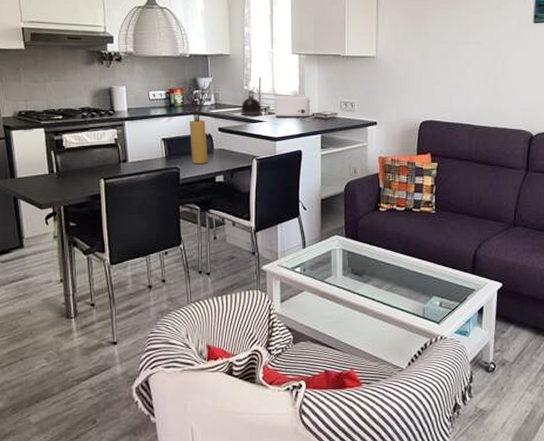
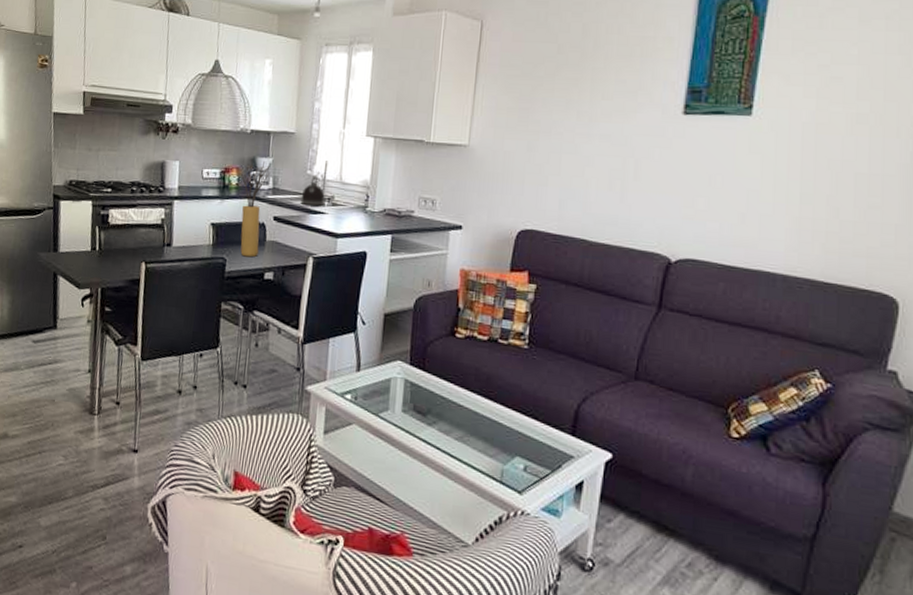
toaster: present [274,95,311,119] -> none [339,183,383,214]

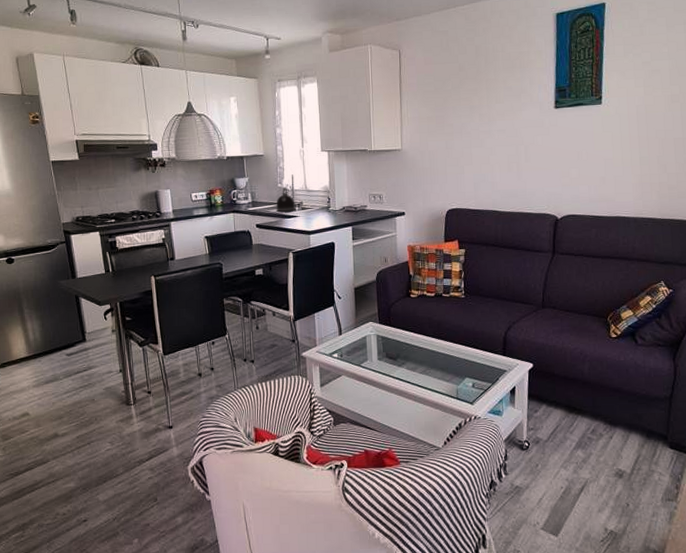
vase: present [240,162,270,258] -> none [224,181,248,260]

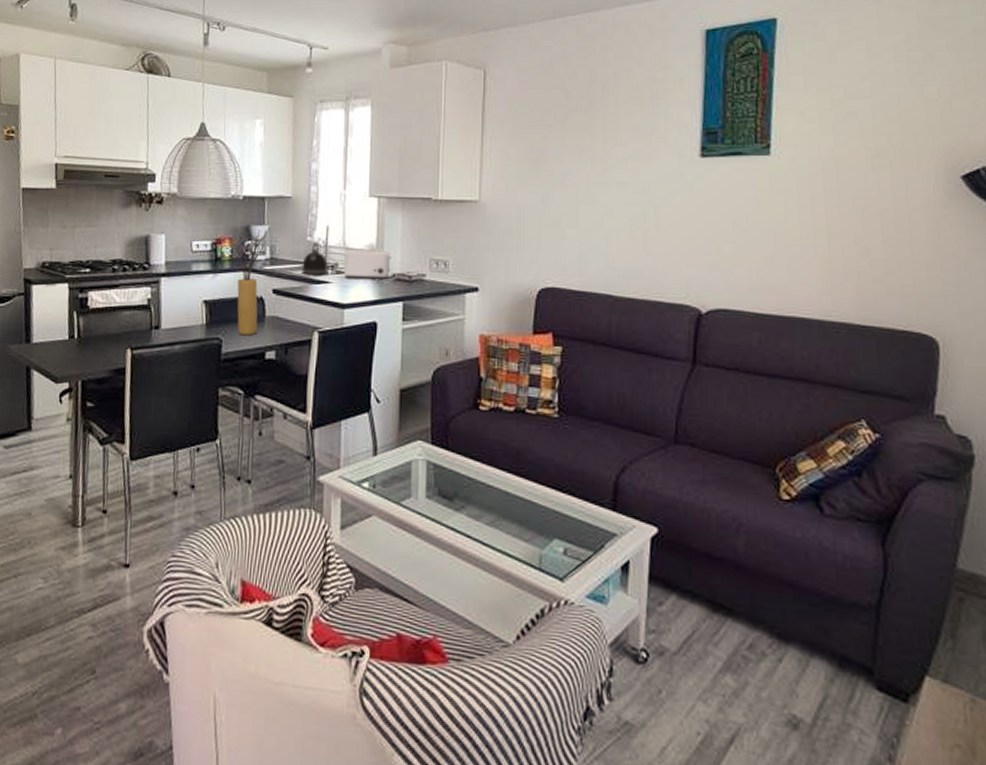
vase: none [224,181,248,260] -> present [235,230,266,336]
toaster: none [306,190,341,213] -> present [343,249,391,280]

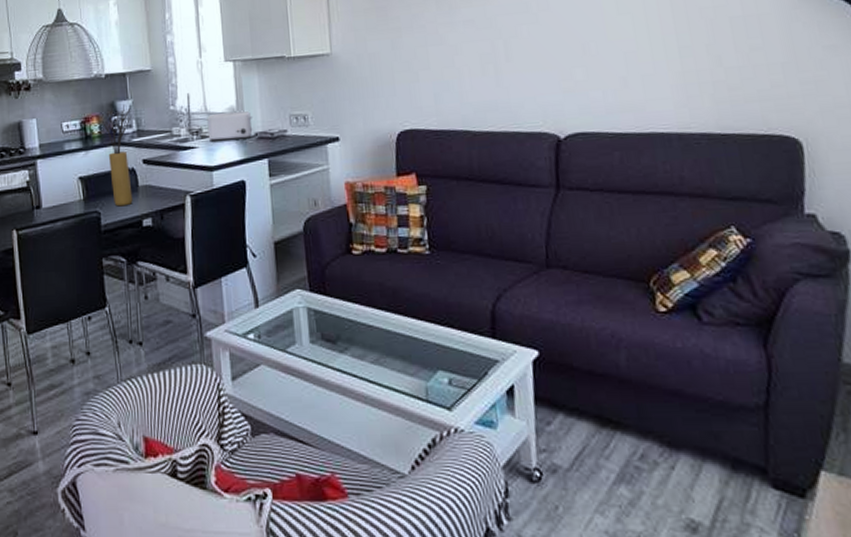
kettle: present [301,241,328,276] -> none [167,109,193,143]

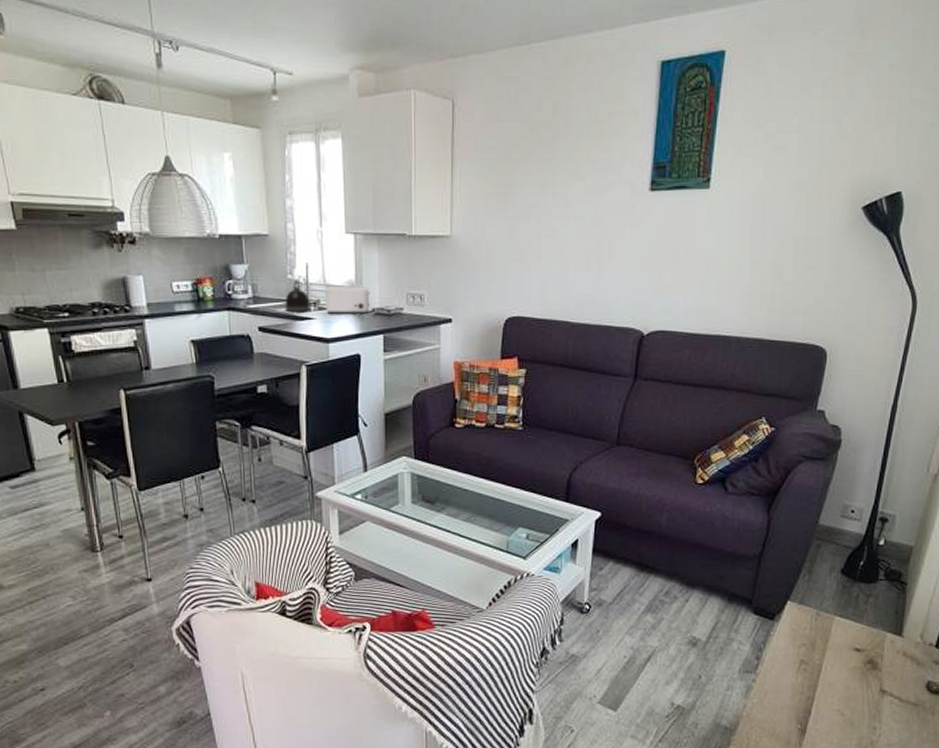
vase: present [102,105,133,207] -> none [216,269,248,372]
kettle: none [167,109,193,143] -> present [285,278,310,313]

